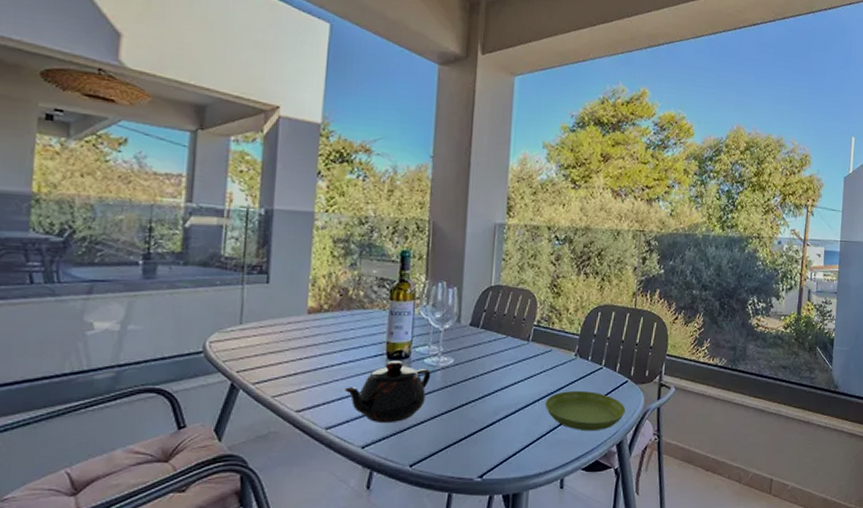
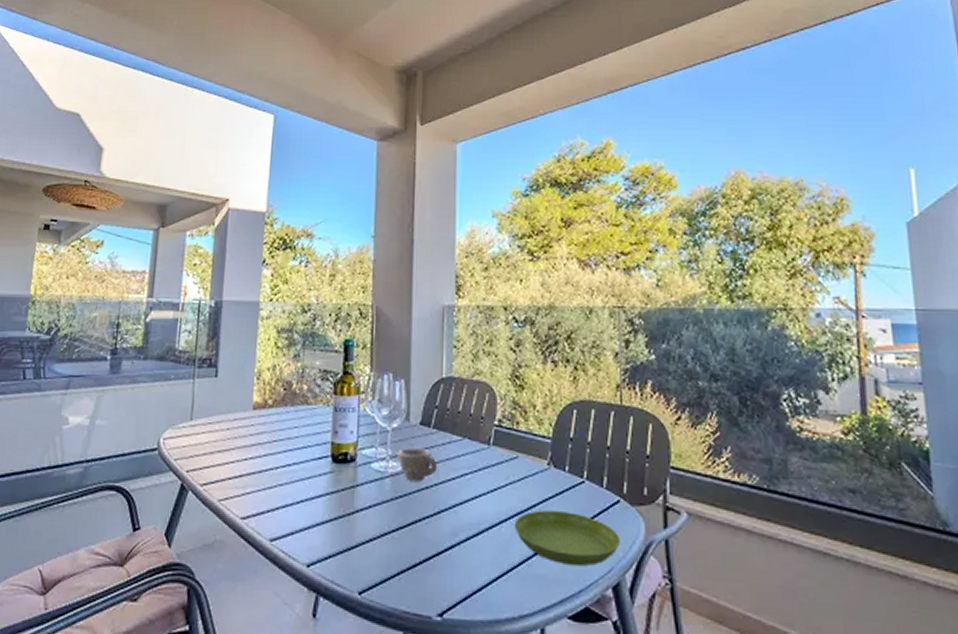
teapot: present [343,360,431,424] -> none [287,463,379,539]
cup: none [448,345,484,374] -> present [398,448,438,483]

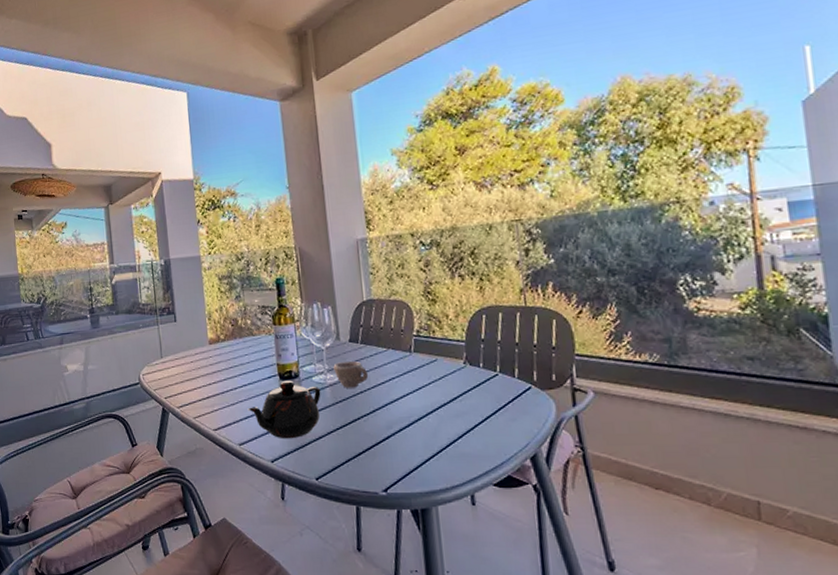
teapot: none [287,463,379,539] -> present [248,380,321,439]
saucer: present [514,510,620,567] -> none [439,400,535,444]

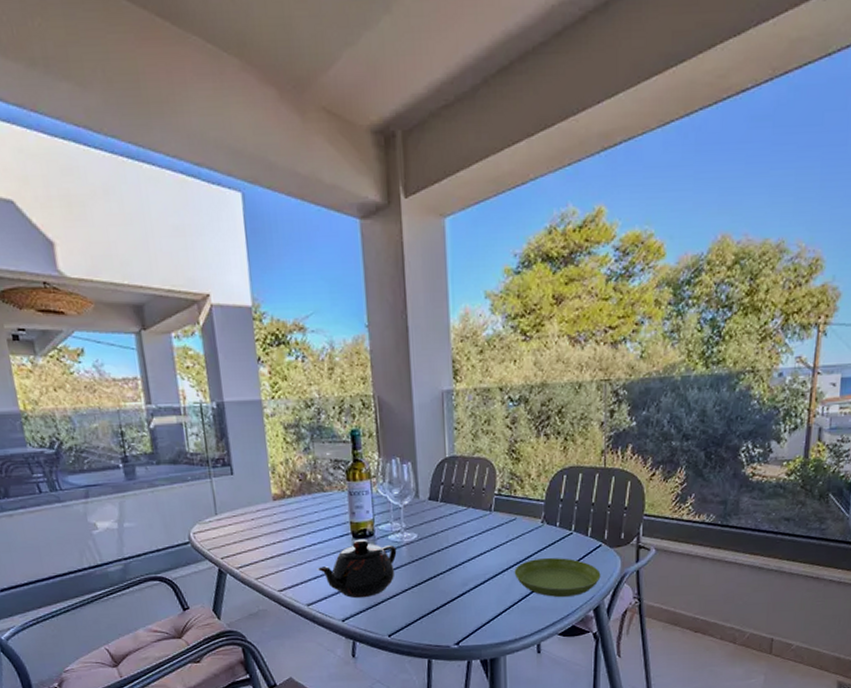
cup: present [333,361,369,389] -> none [411,520,447,548]
saucer: none [439,400,535,444] -> present [514,558,601,598]

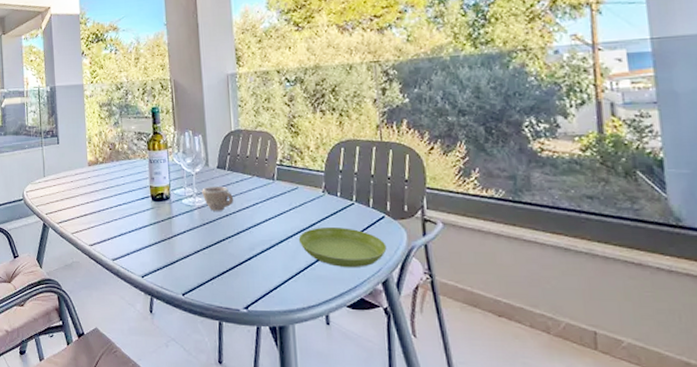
teapot: present [317,539,397,599] -> none [121,201,190,257]
cup: none [411,520,447,548] -> present [202,187,234,212]

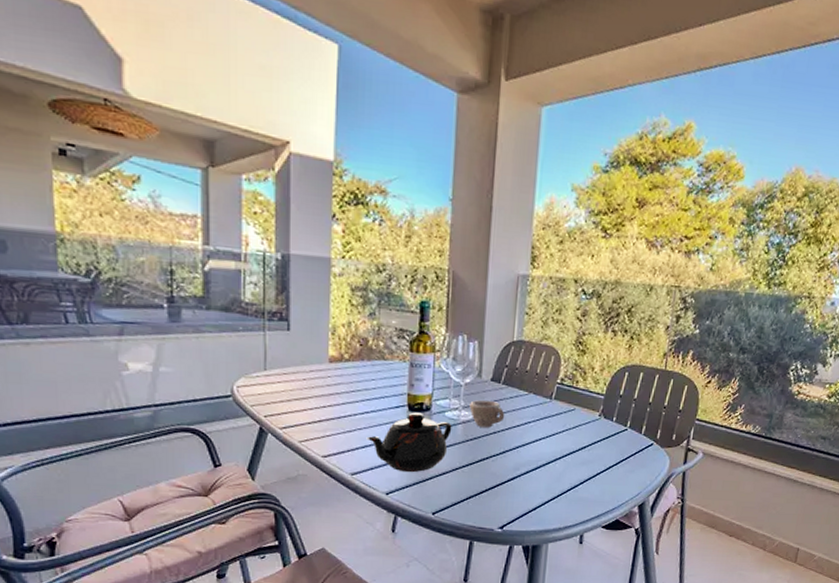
teapot: none [121,201,190,257] -> present [366,412,452,473]
saucer: present [298,228,387,268] -> none [566,451,650,492]

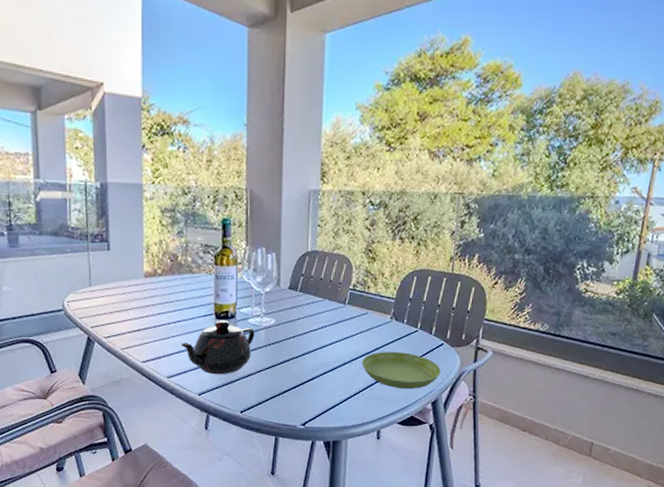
cup: present [469,400,505,429] -> none [270,307,303,333]
saucer: none [566,451,650,492] -> present [361,352,441,390]

